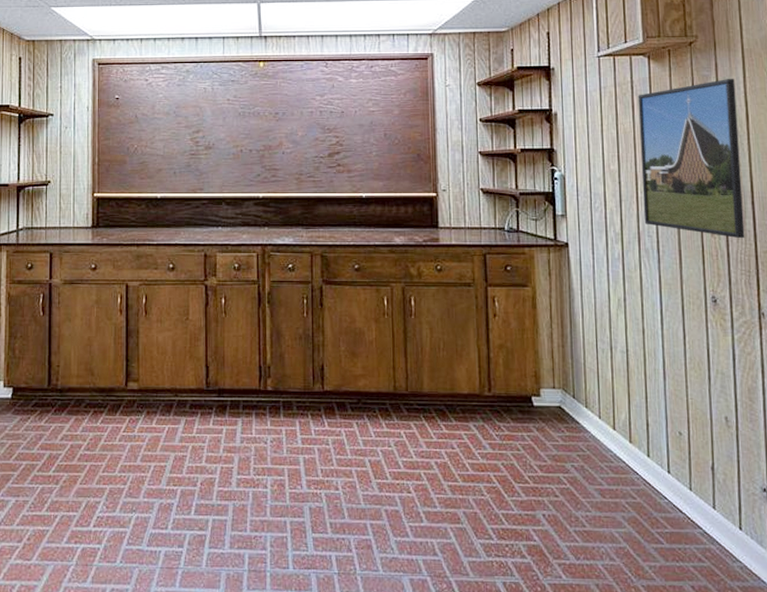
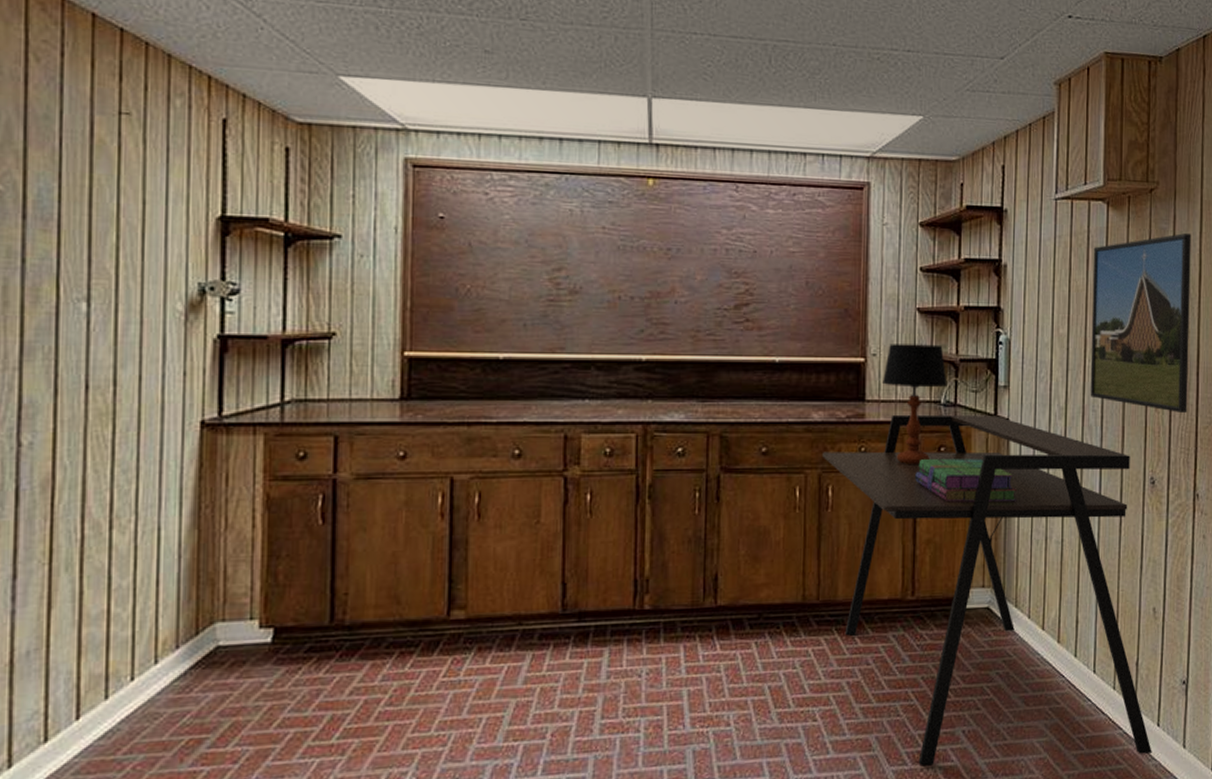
desk: none [405,239,736,556] -> present [823,414,1152,766]
table lamp: none [453,181,510,281] -> present [883,344,948,465]
stack of books: none [486,277,581,314] -> present [915,459,1018,502]

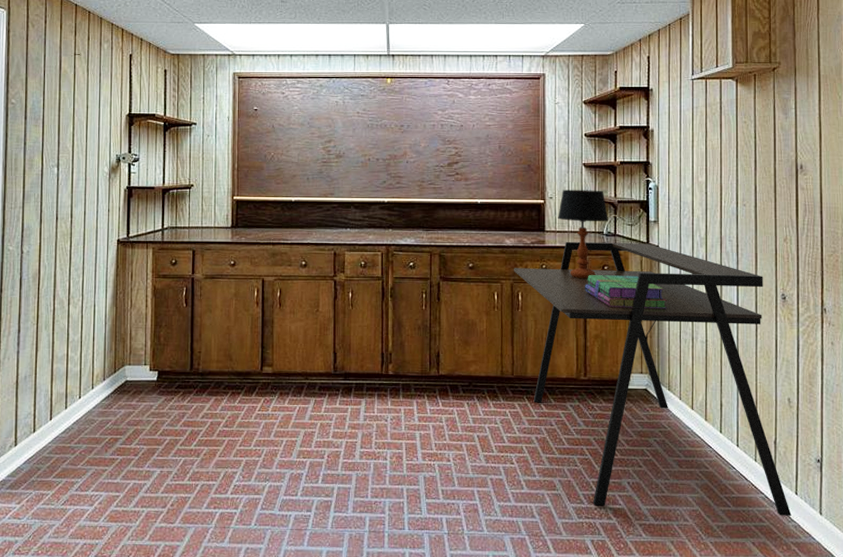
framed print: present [1090,233,1191,414] -> none [725,102,813,244]

